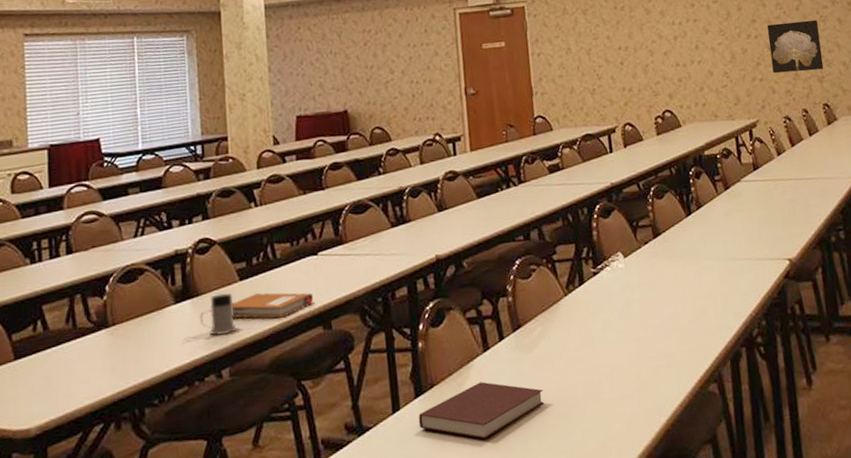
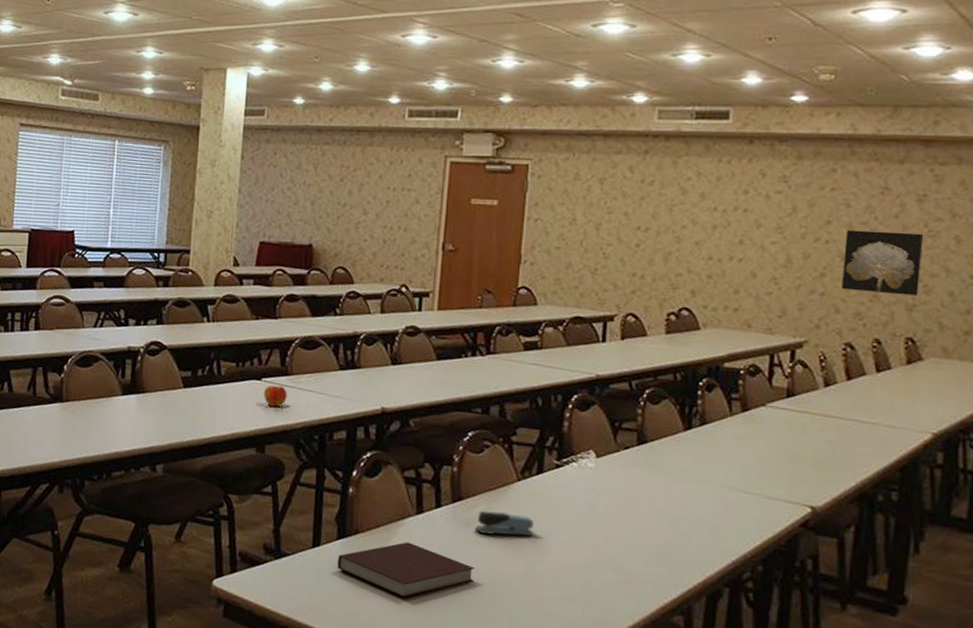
mug: present [199,293,237,336] -> none [142,395,175,435]
notebook: present [231,292,314,319] -> none [172,403,252,431]
apple: none [321,256,346,279] -> present [263,385,287,407]
stapler: none [536,327,588,355] -> present [475,511,535,537]

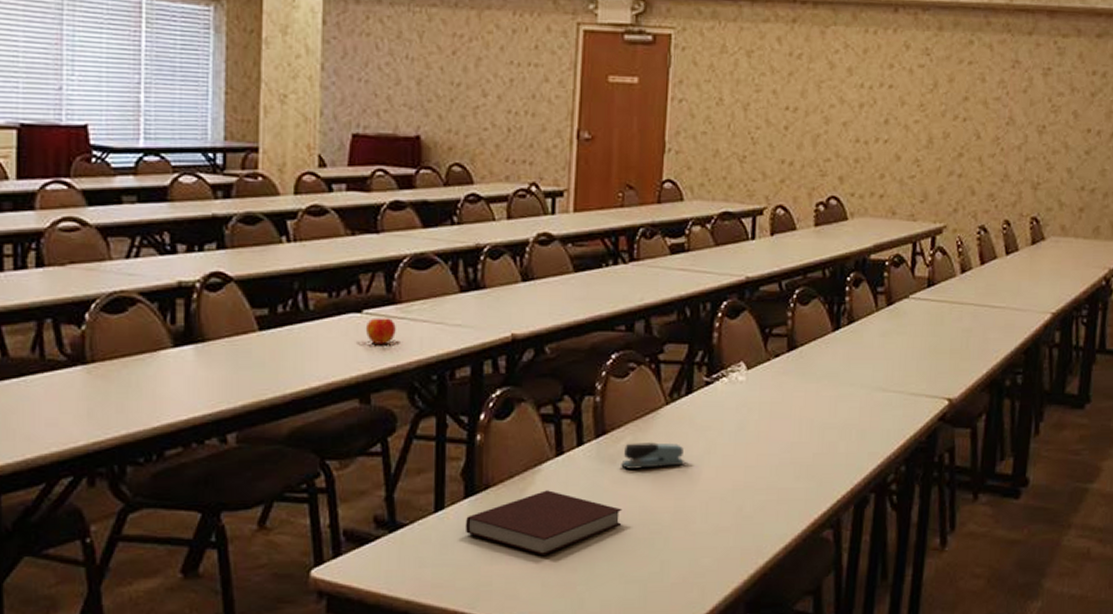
wall art: present [842,230,924,296] -> none [977,106,1048,174]

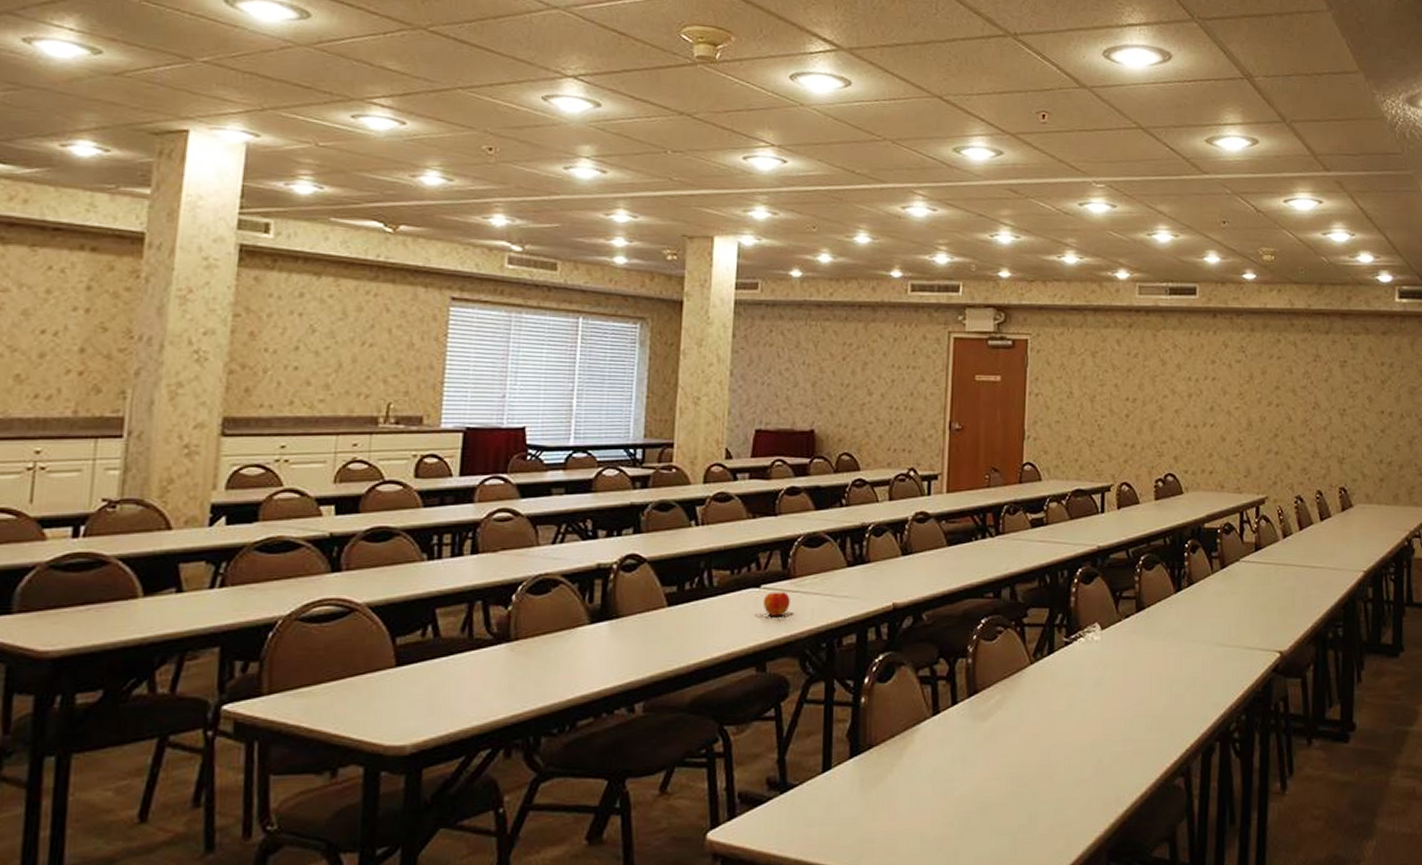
notebook: present [465,490,622,555] -> none [850,748,993,811]
stapler: present [621,442,686,469] -> none [991,700,1049,726]

